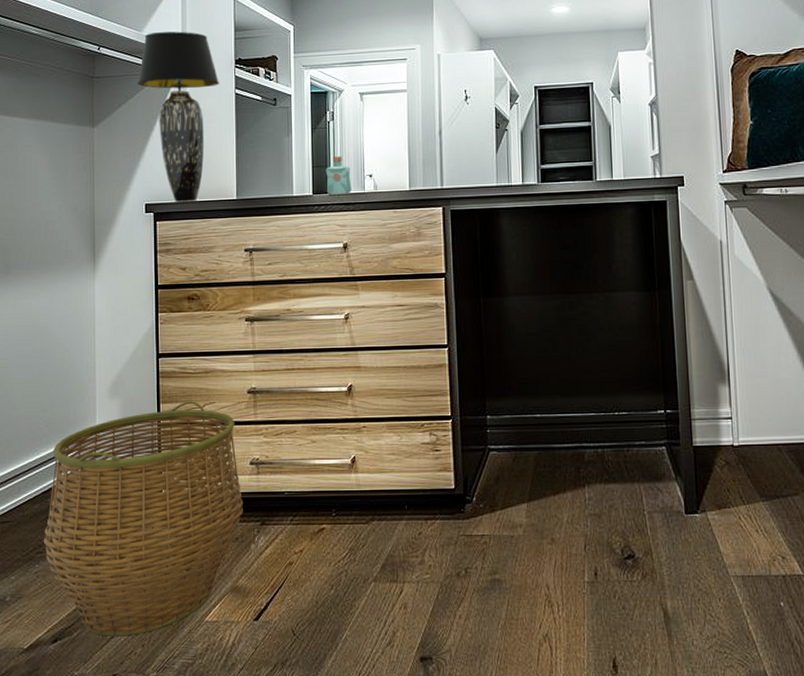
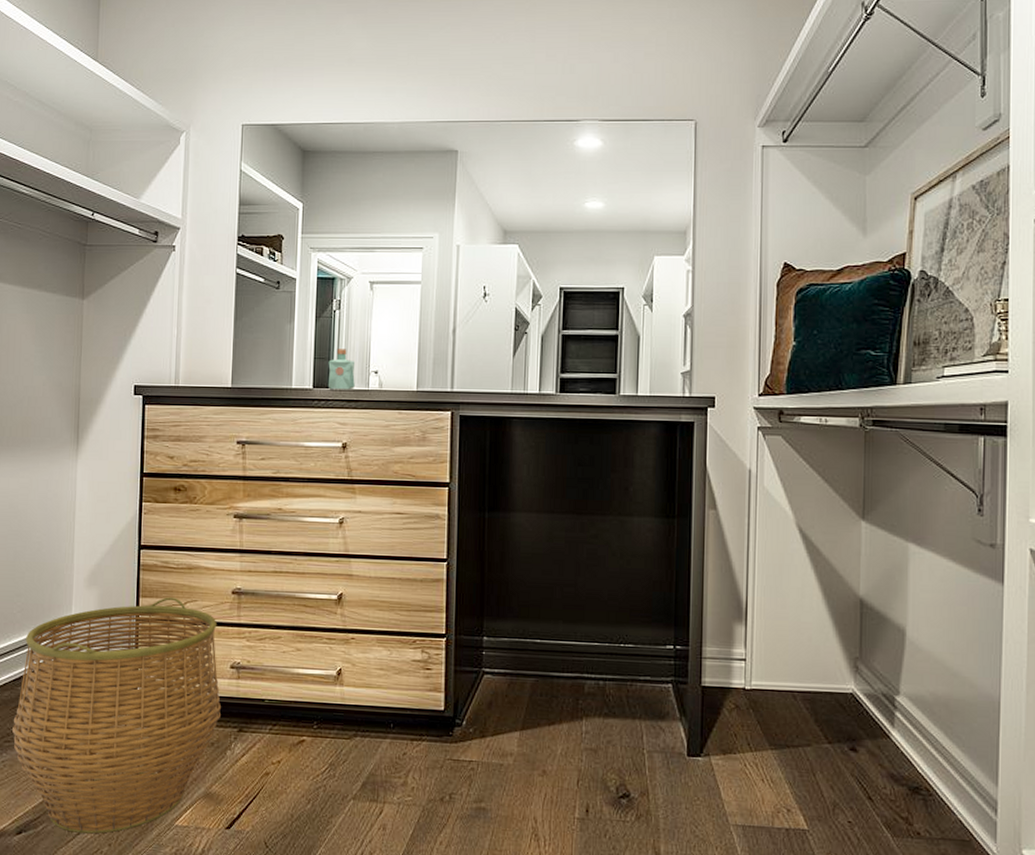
table lamp: present [138,31,220,203] -> none [132,201,221,387]

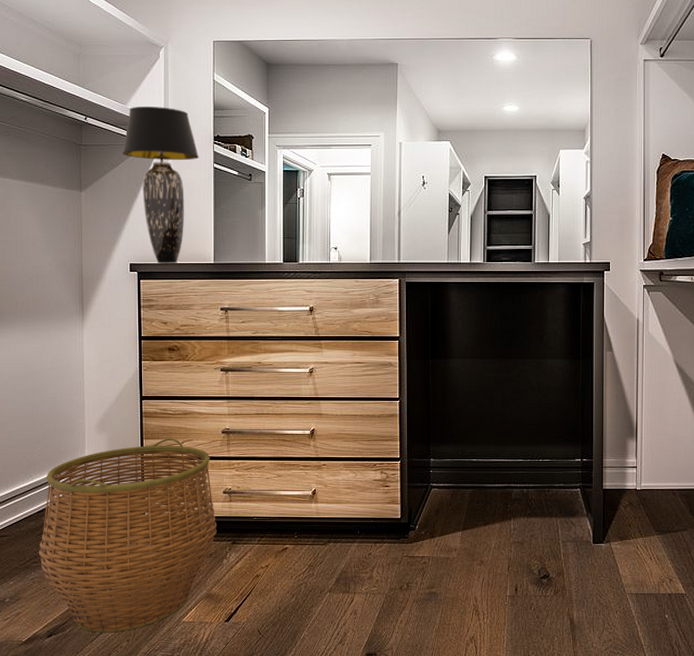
table lamp: none [132,201,221,387] -> present [122,107,200,264]
perfume: present [327,349,356,390] -> none [295,229,318,264]

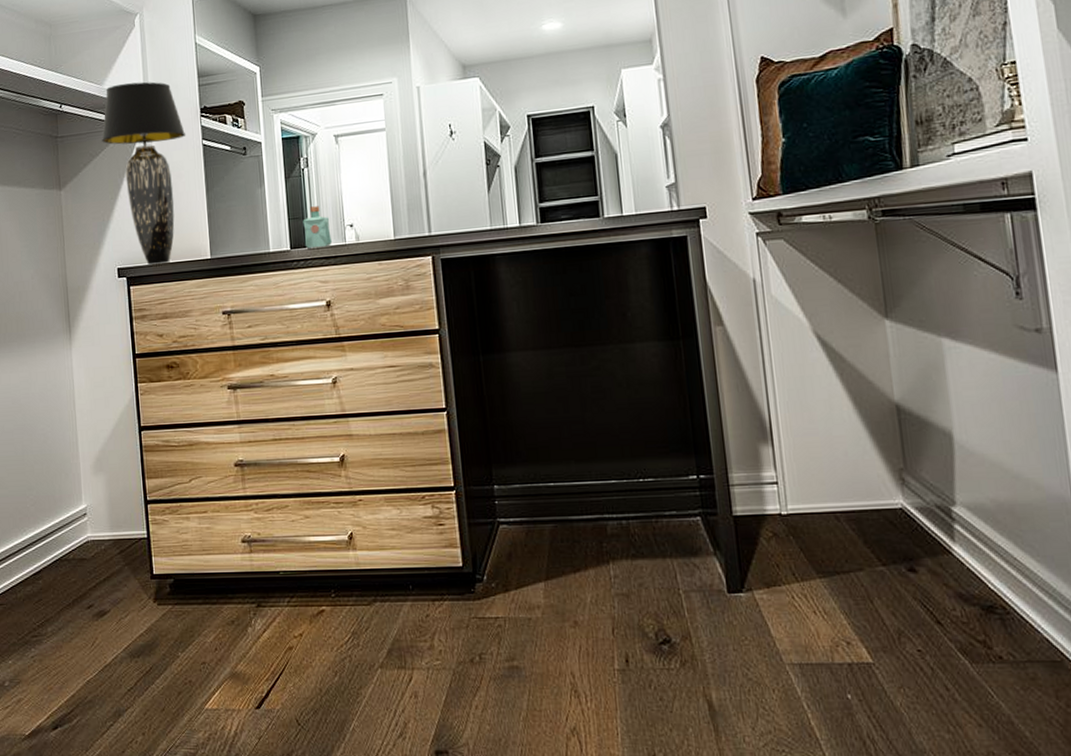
basket: present [39,438,217,633] -> none [37,476,238,724]
perfume: none [295,229,318,264] -> present [303,206,332,249]

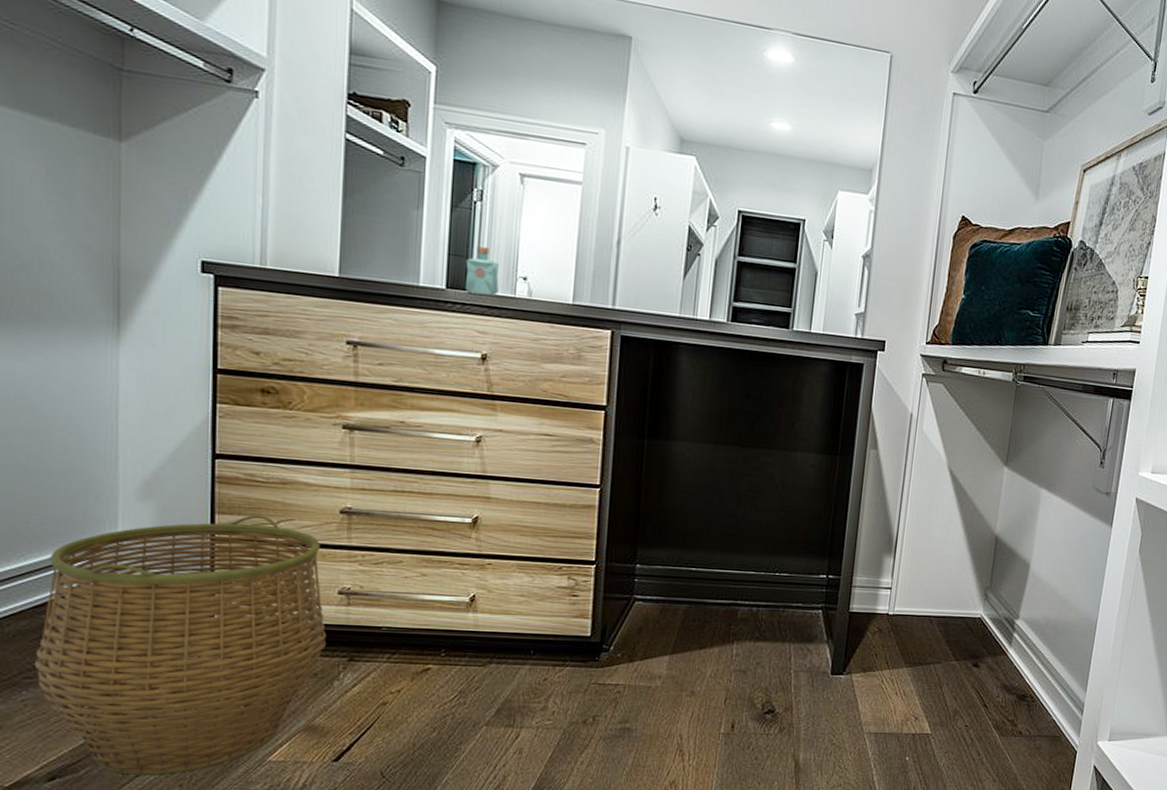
basket: none [37,476,238,724] -> present [35,515,326,775]
table lamp: present [102,81,186,266] -> none [195,25,324,269]

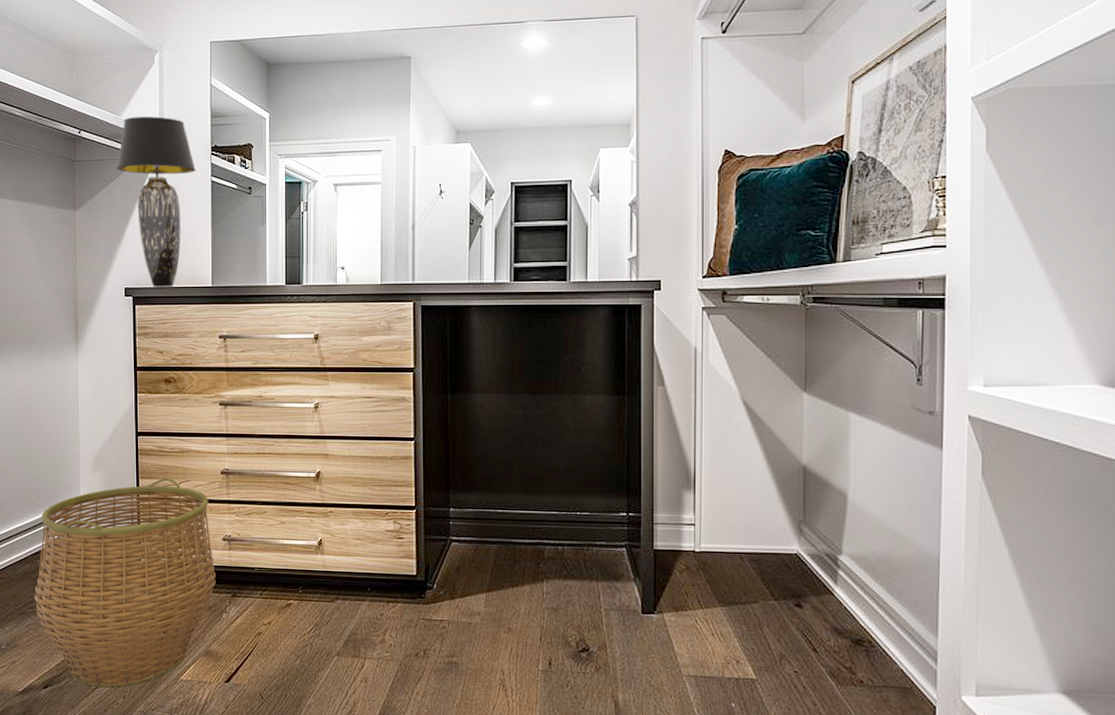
table lamp: none [195,25,324,269] -> present [117,116,197,288]
perfume: present [464,246,500,296] -> none [299,247,324,286]

